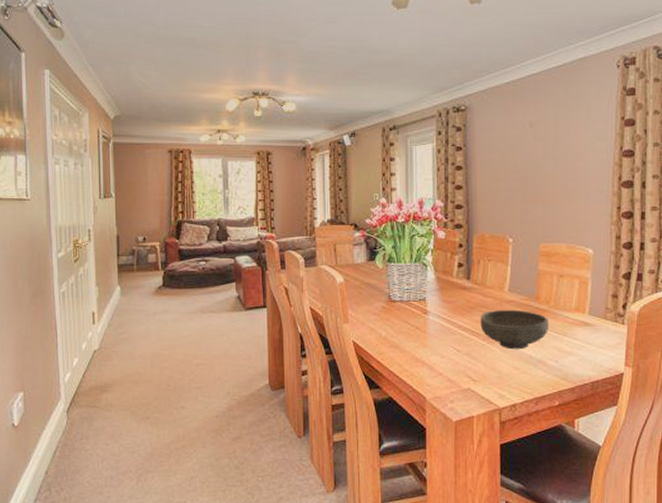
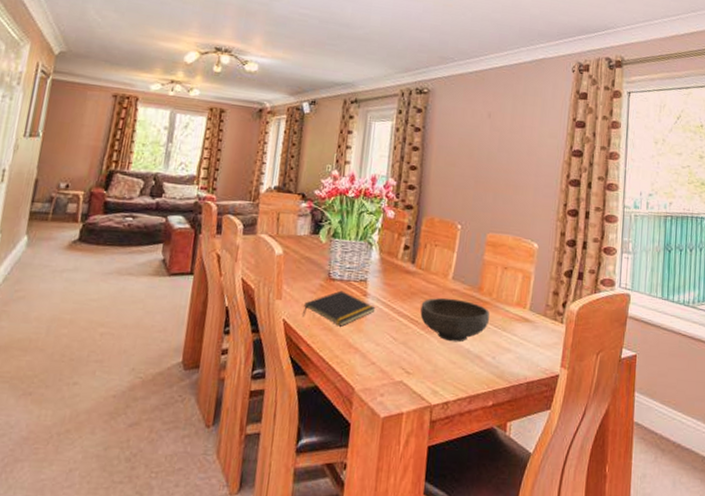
notepad: none [370,310,437,343] -> present [302,290,376,327]

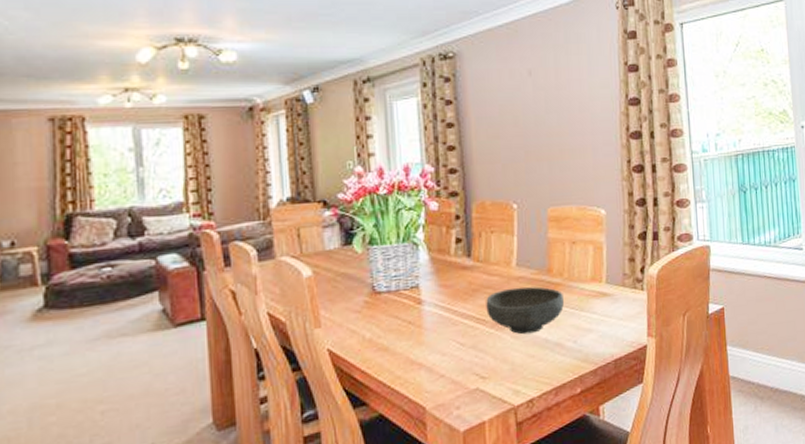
notepad: present [302,290,376,327] -> none [349,303,435,344]

